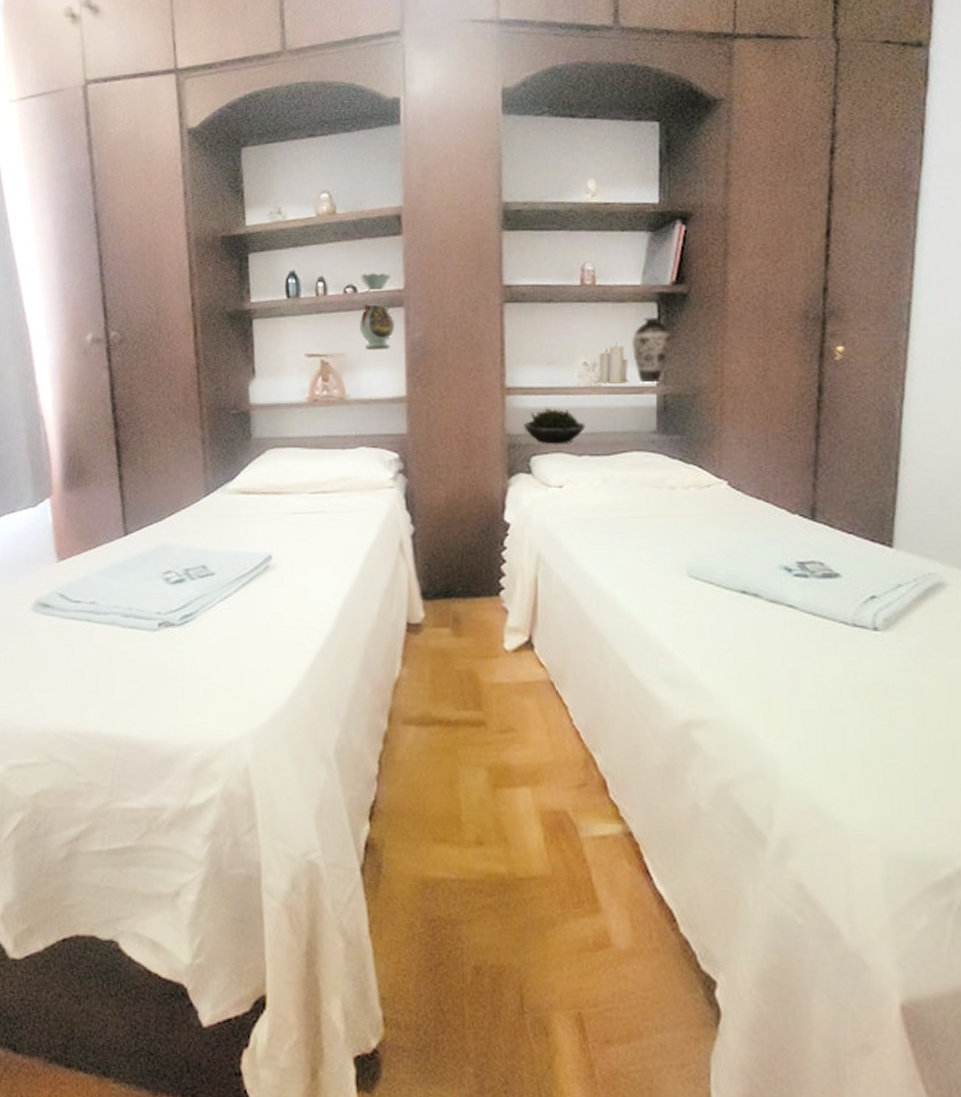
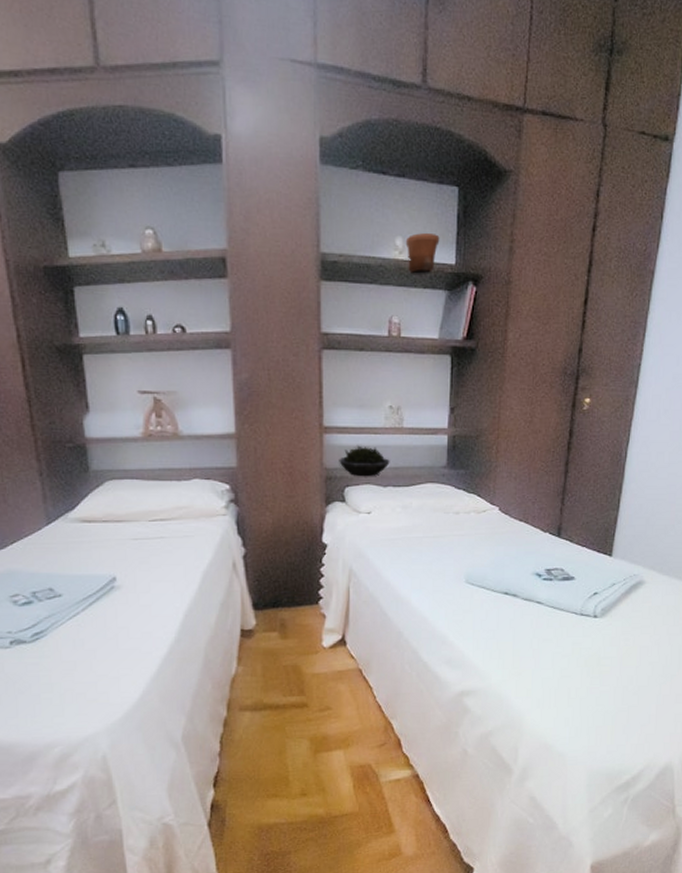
decorative vase: present [360,273,394,350] -> none [189,314,222,389]
candle: present [598,342,628,384] -> none [401,389,425,425]
planter: none [599,173,639,218] -> present [405,233,440,276]
decorative vase: present [632,318,671,383] -> none [430,368,460,425]

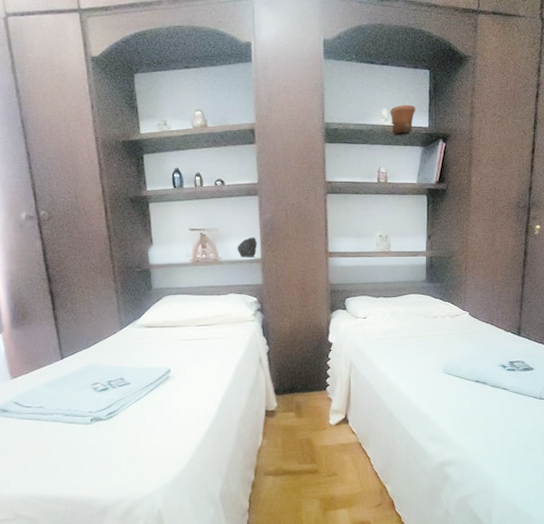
decorative stone: none [203,405,230,432] -> present [237,237,257,258]
succulent plant: present [339,445,390,476] -> none [341,266,381,289]

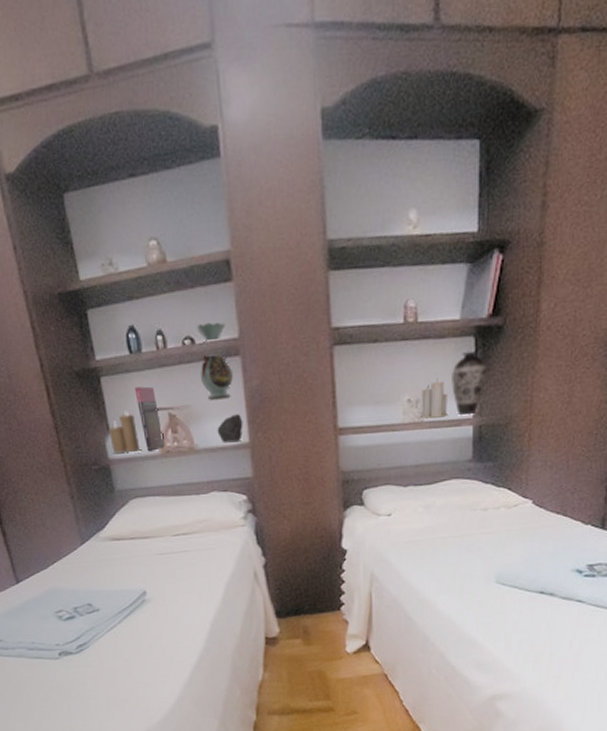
candle: none [152,228,176,261] -> present [109,410,141,454]
book: none [175,212,195,261] -> present [134,386,165,452]
decorative vase: none [227,171,251,226] -> present [197,322,233,400]
planter: present [389,105,416,136] -> none [420,199,459,251]
candle: none [389,222,408,250] -> present [421,378,447,419]
decorative vase: none [411,205,435,249] -> present [451,351,486,416]

